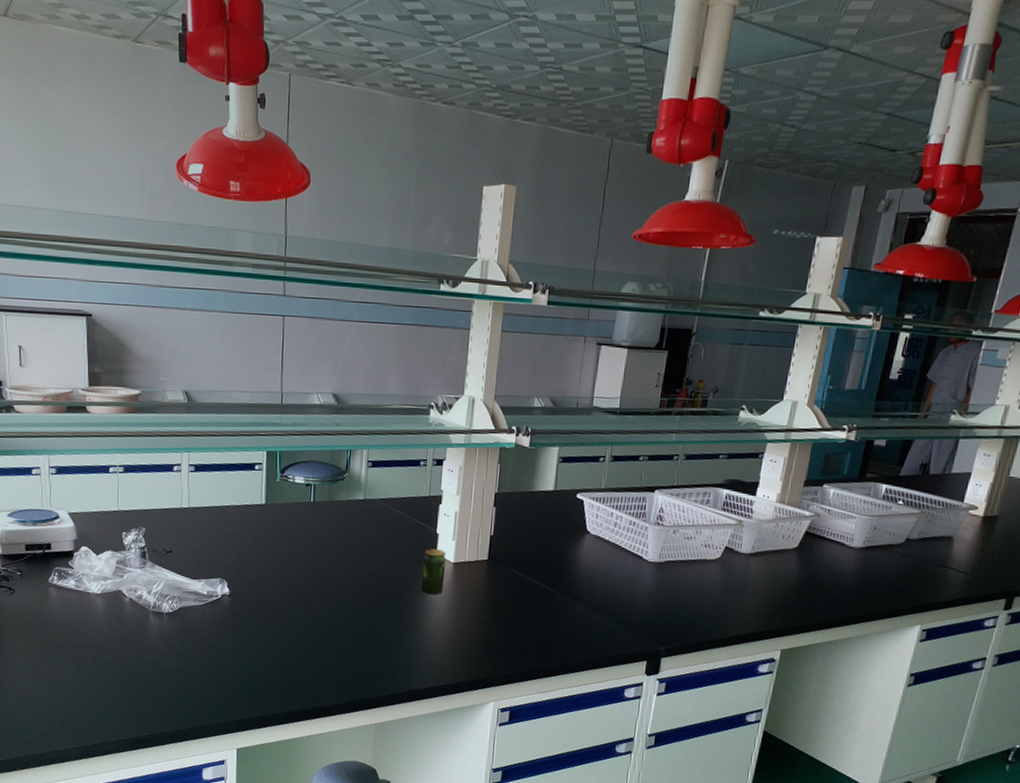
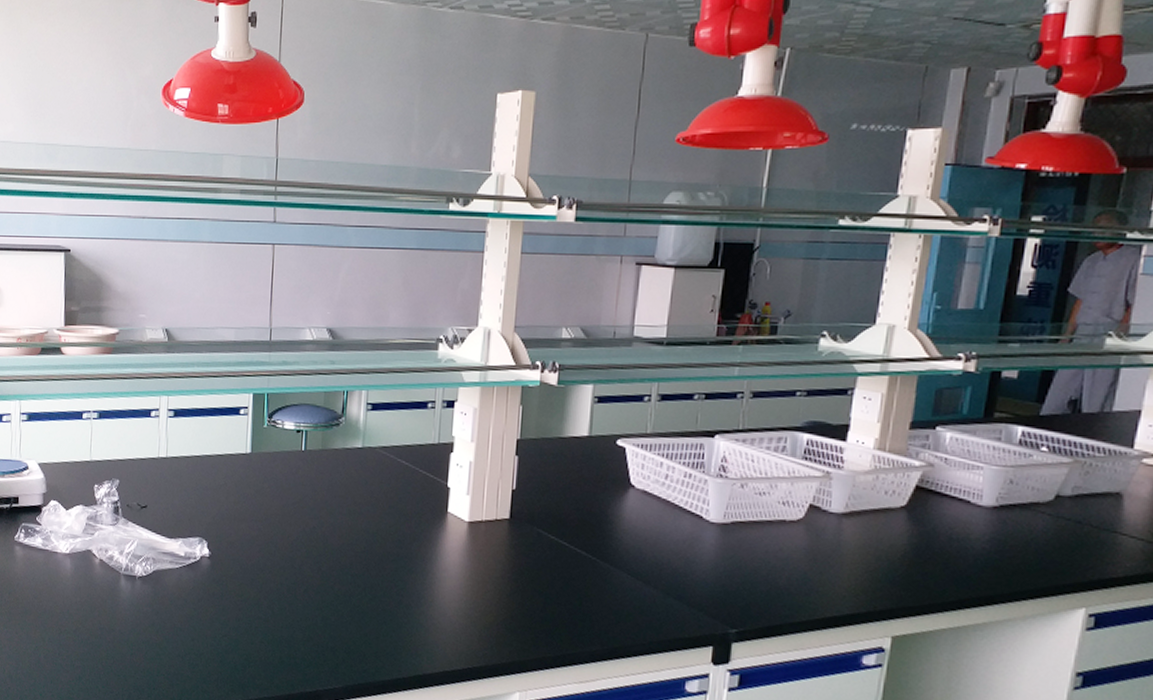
jar: present [421,549,446,595] -> none [430,505,460,560]

